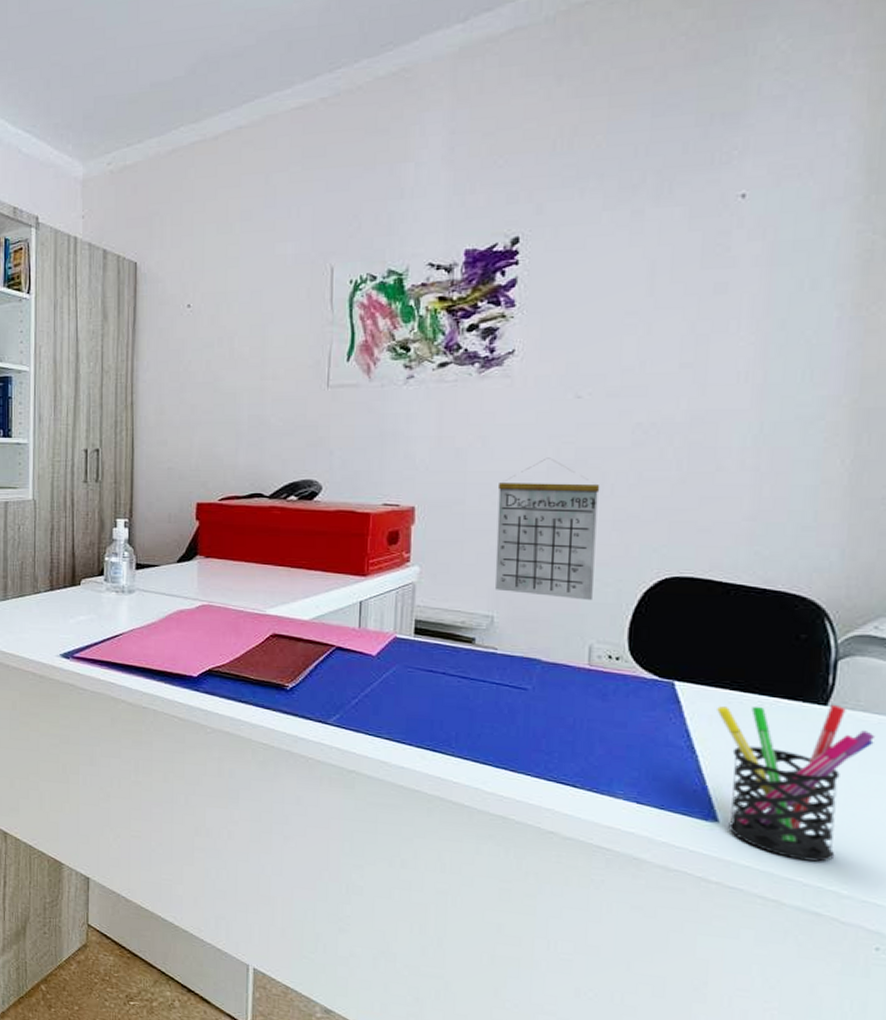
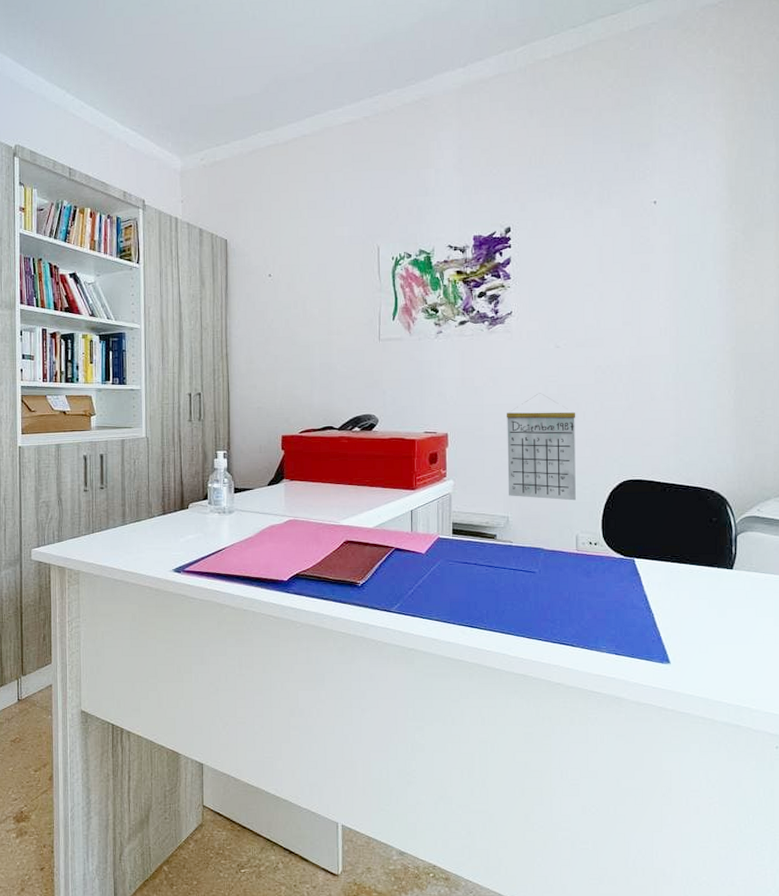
pen holder: present [717,704,875,862] -> none [663,568,763,686]

